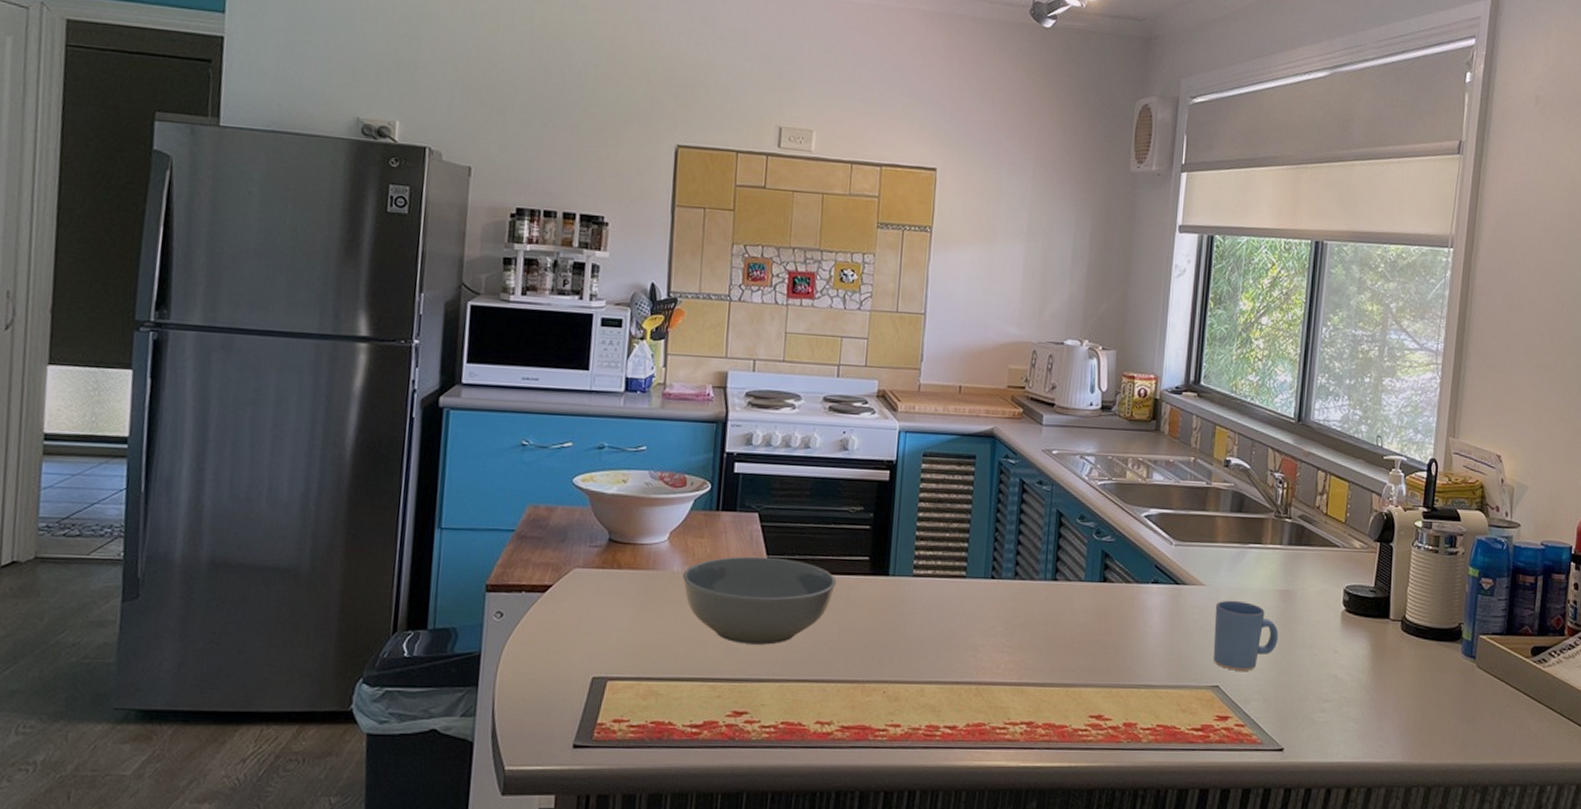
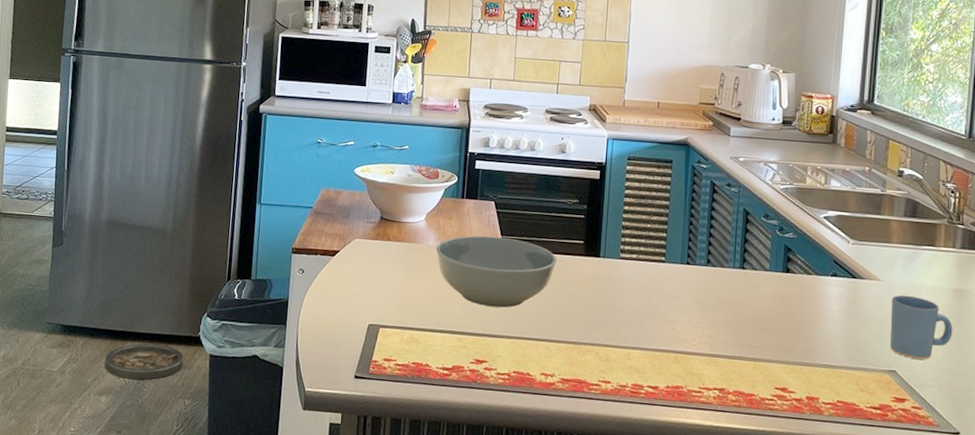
pet bowl: none [206,725,329,777] -> present [104,343,184,380]

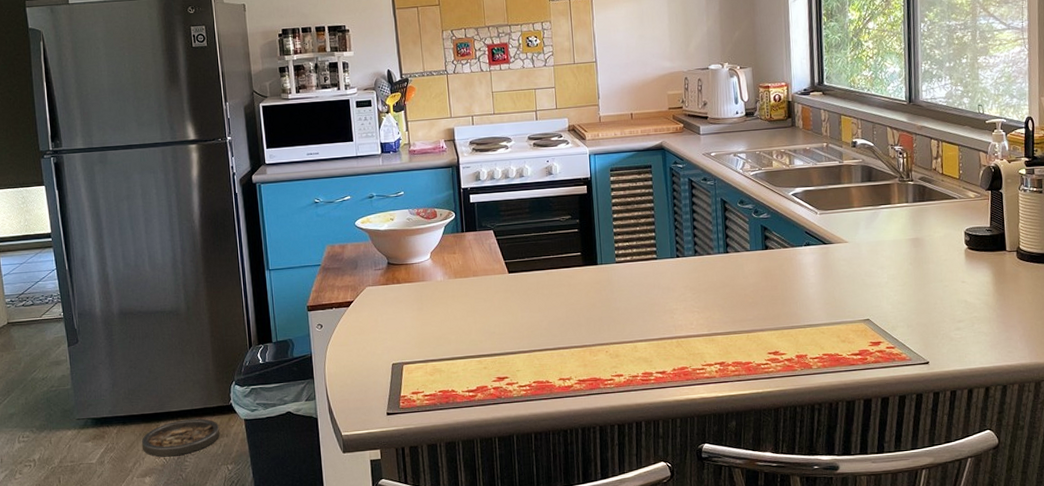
bowl: present [436,235,557,308] -> none [445,261,559,328]
mug: present [889,295,953,360] -> none [858,251,914,306]

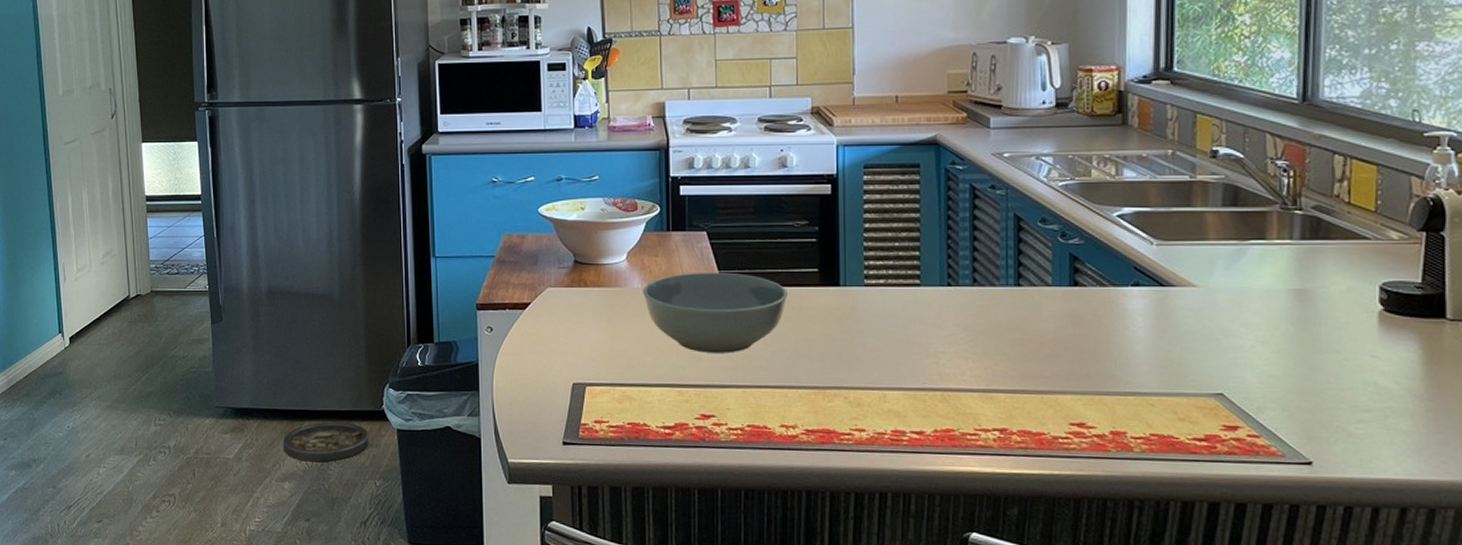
bowl: none [445,261,559,328] -> present [643,272,787,353]

